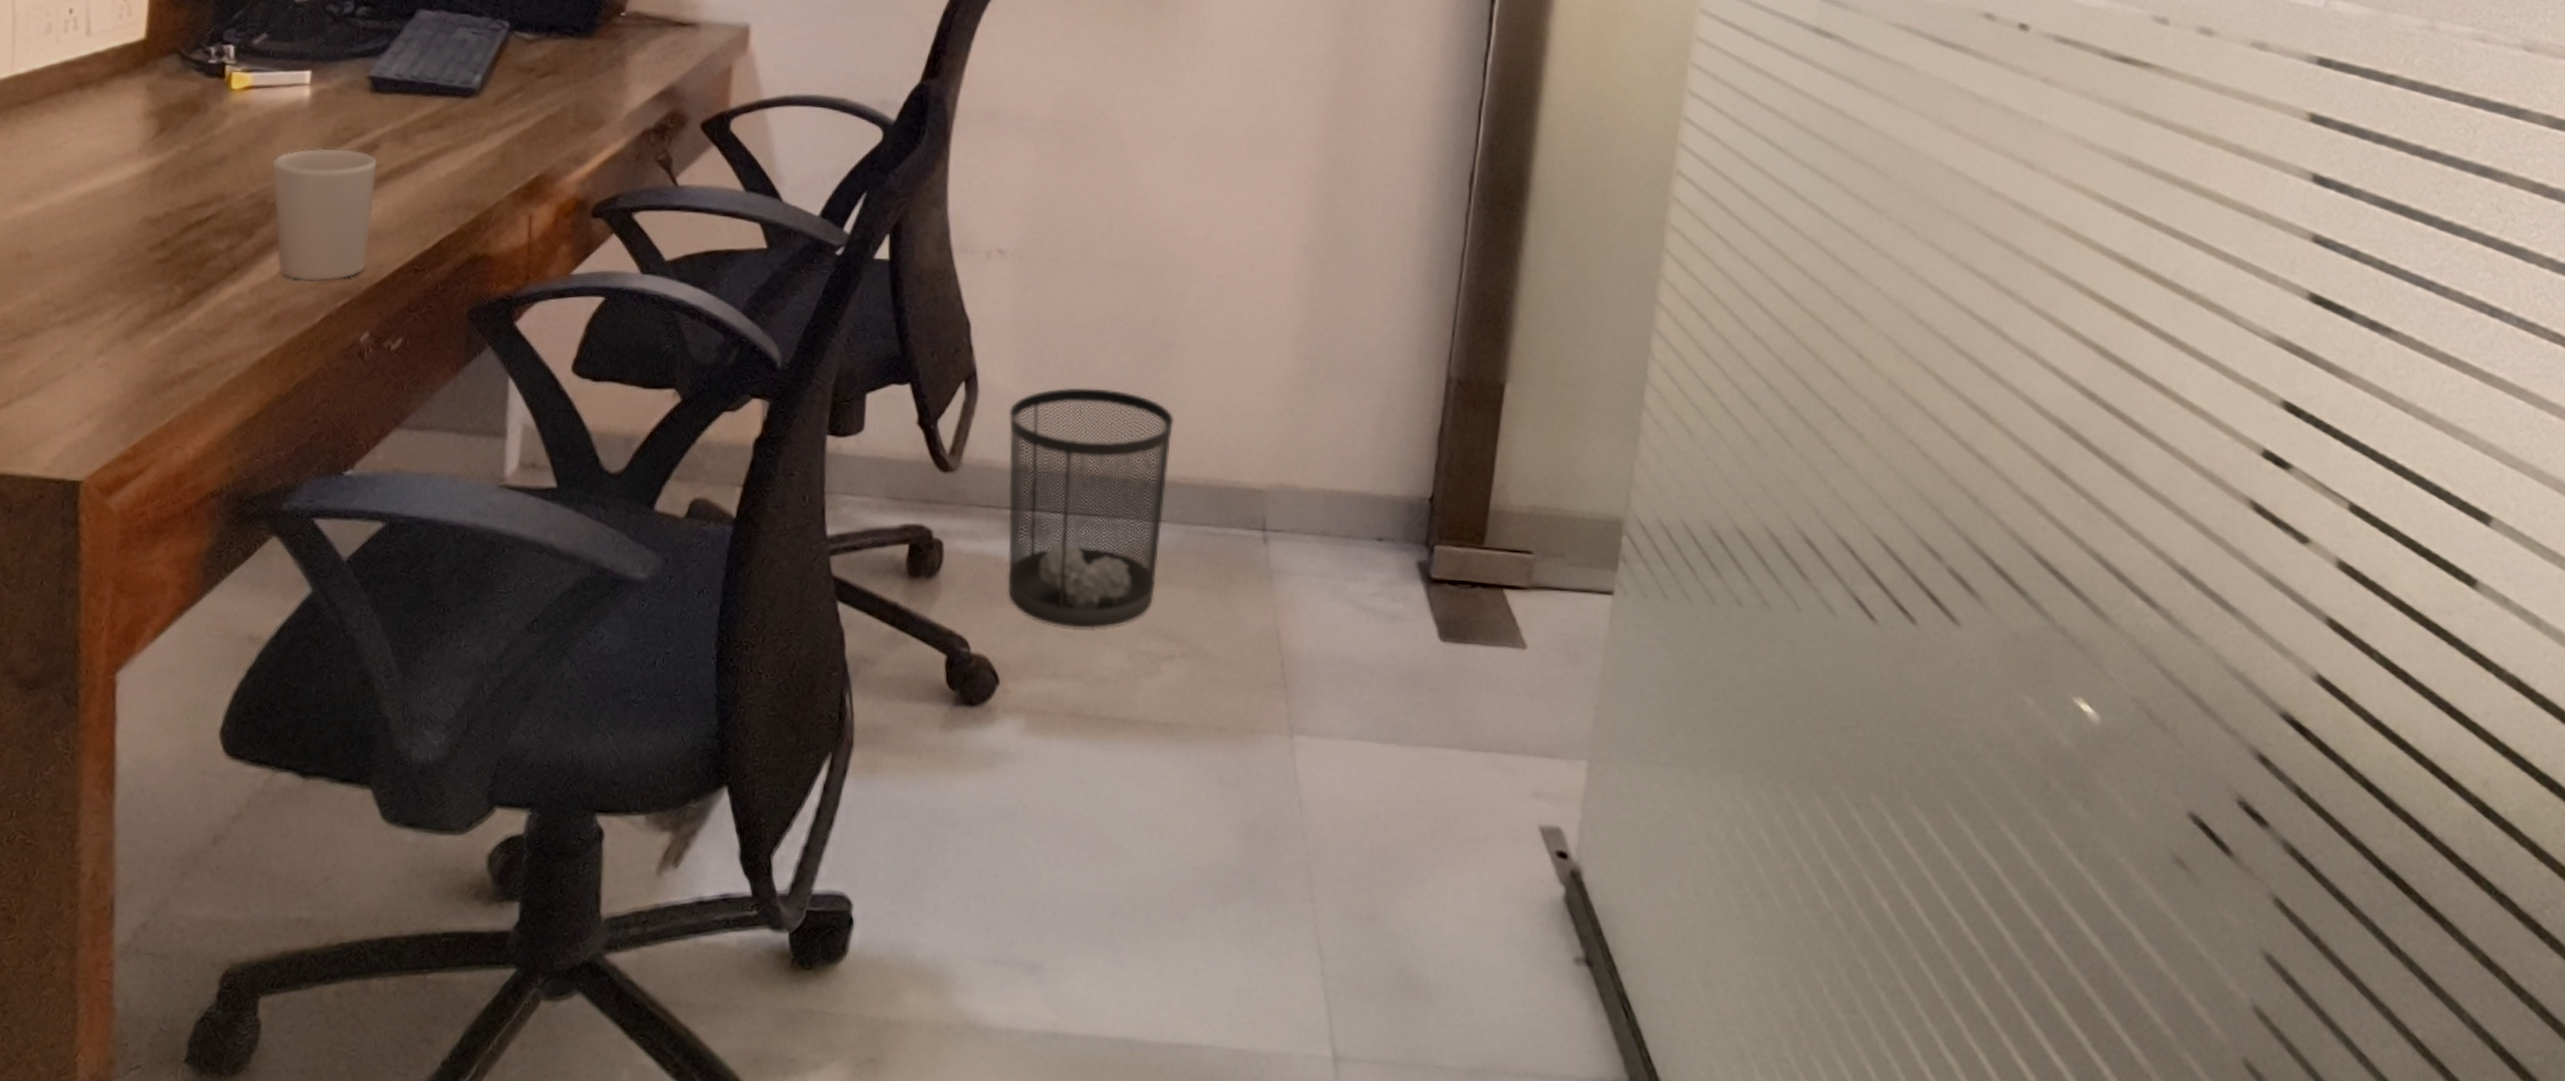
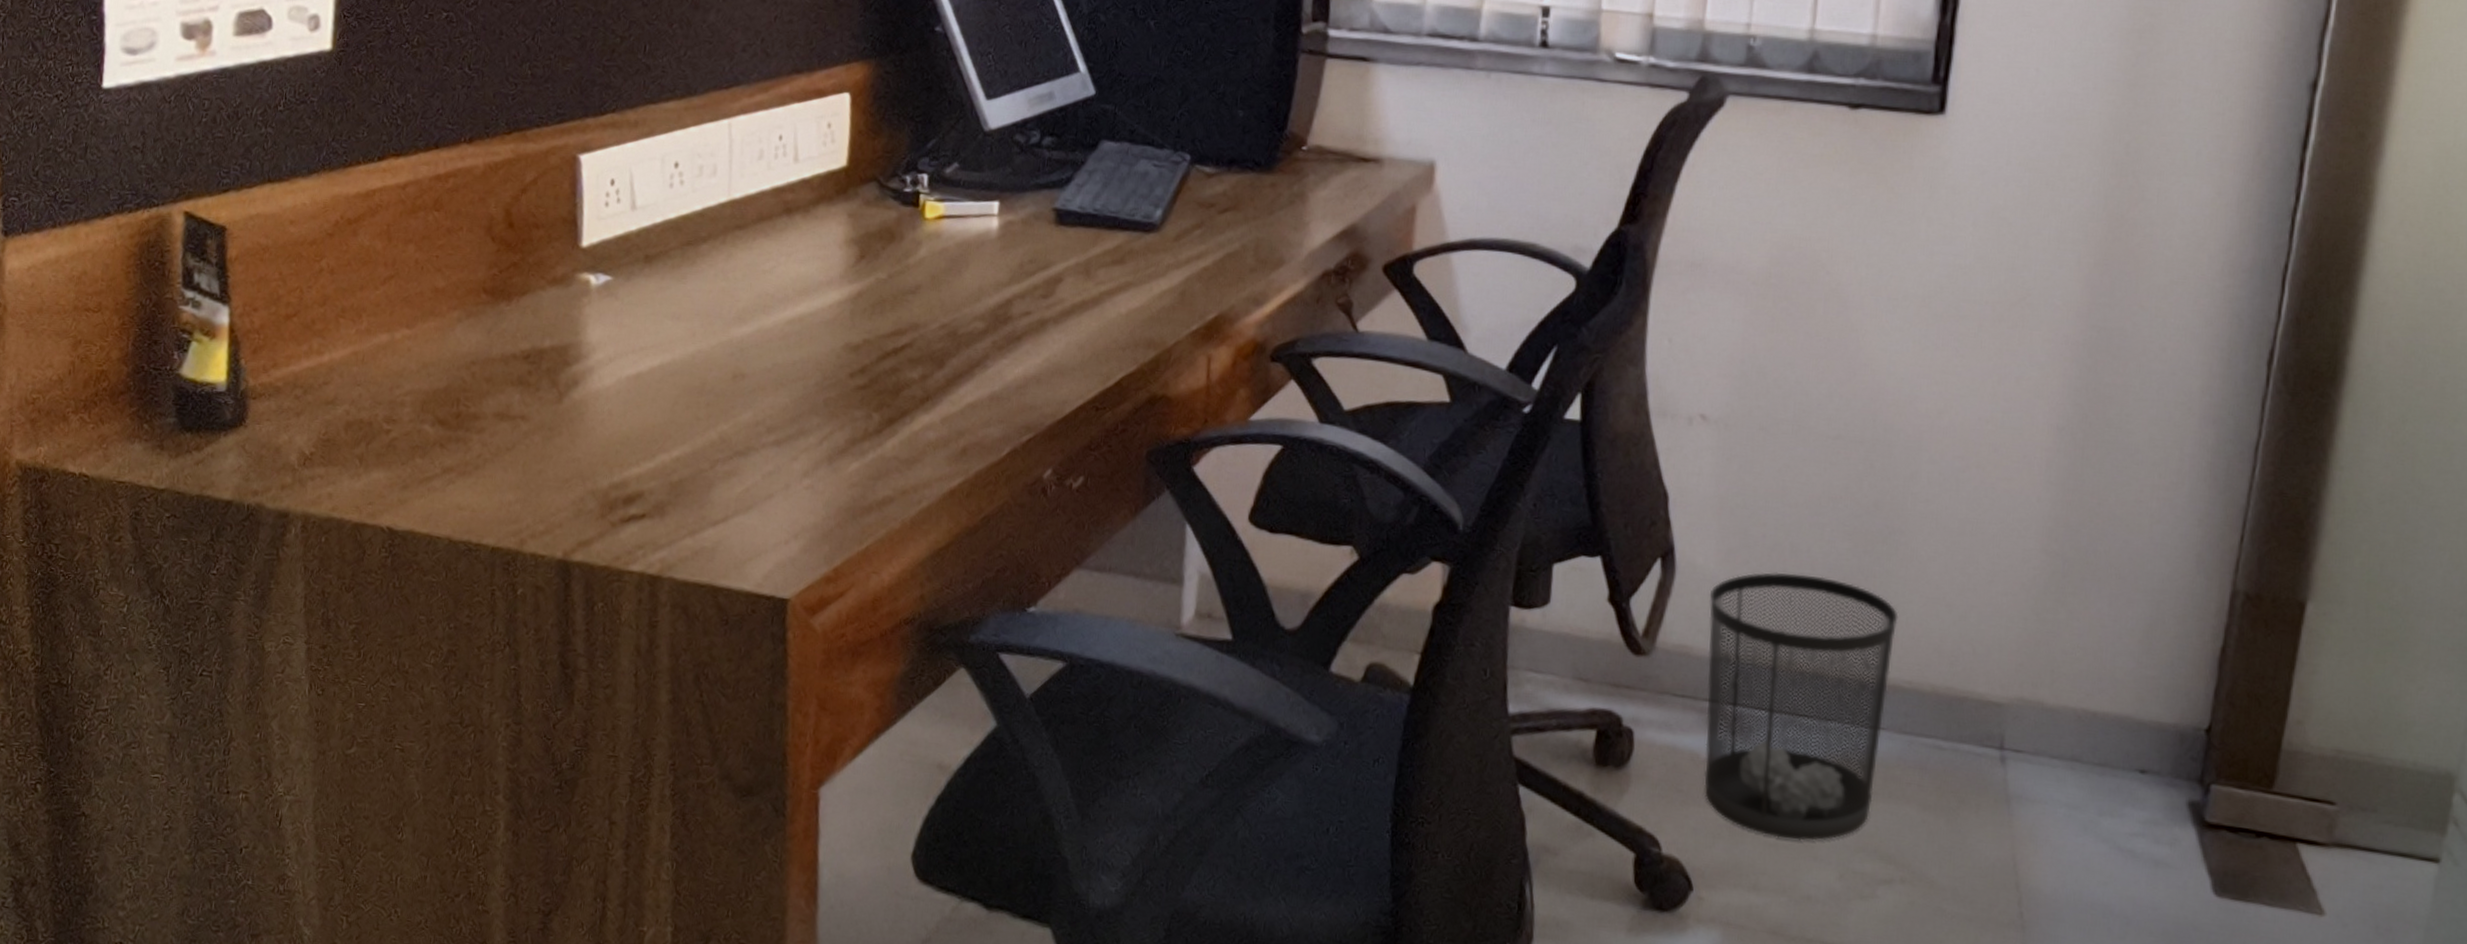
mug: present [271,148,378,282] -> none [961,280,1061,415]

